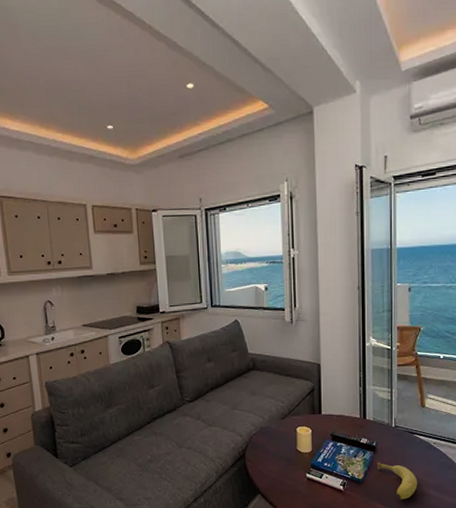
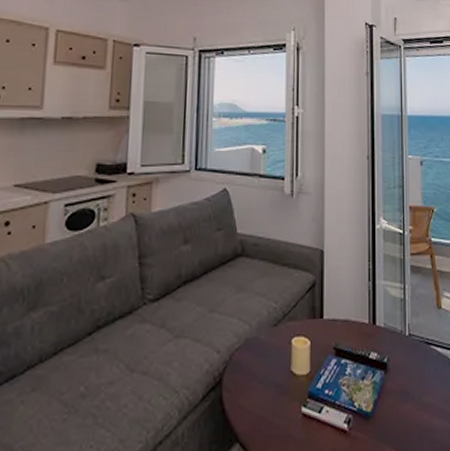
fruit: present [377,462,418,500] -> none [389,385,437,441]

